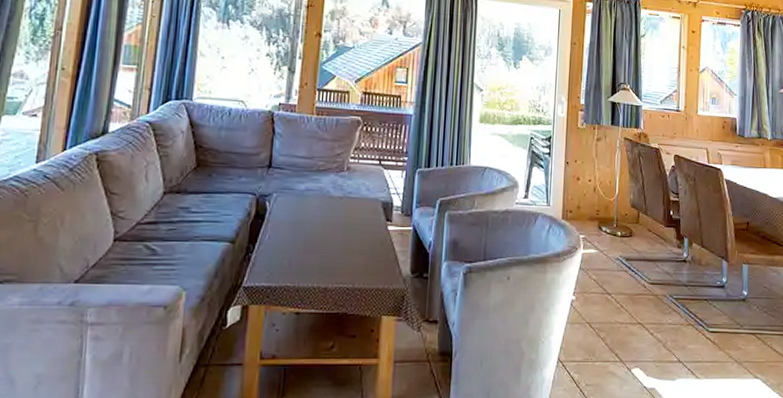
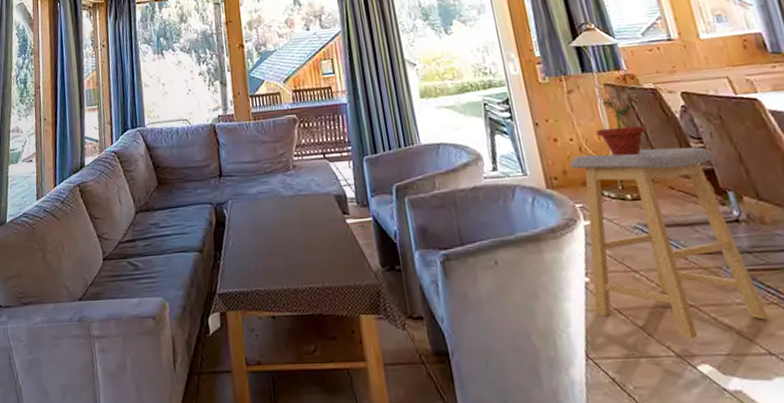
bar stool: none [573,195,686,348] -> present [570,147,769,338]
potted plant: none [609,149,645,201] -> present [595,97,648,156]

